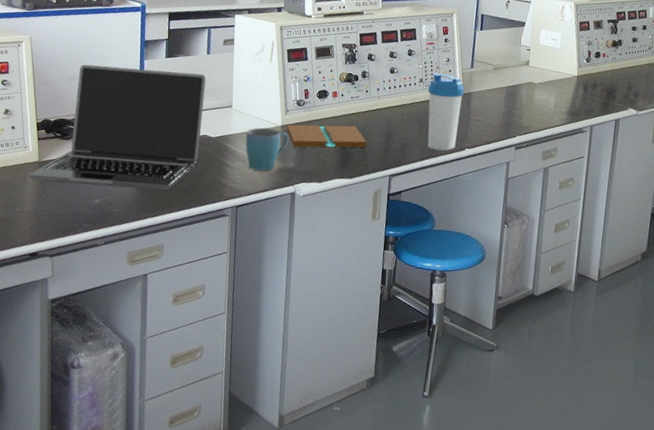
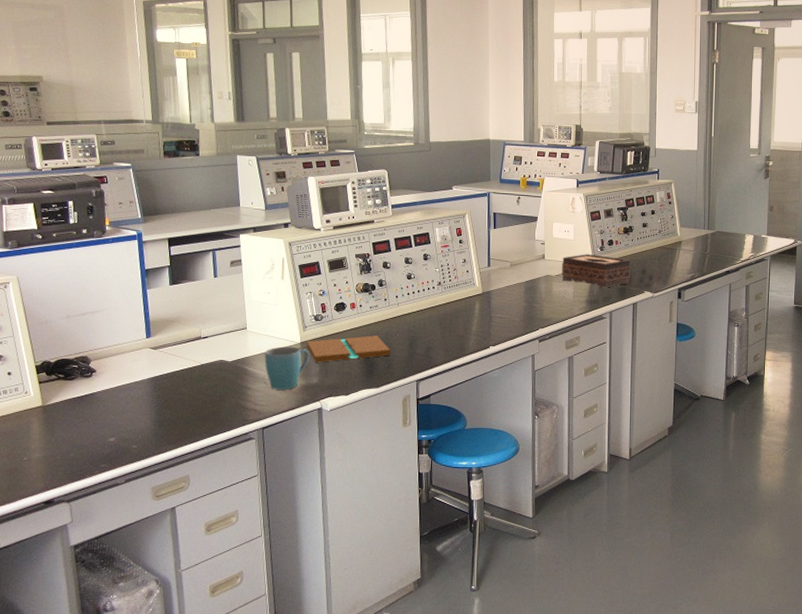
laptop: present [30,64,206,191] -> none [35,298,217,426]
water bottle: present [427,72,465,151] -> none [447,274,484,351]
tissue box: none [544,64,617,101] -> present [562,254,631,288]

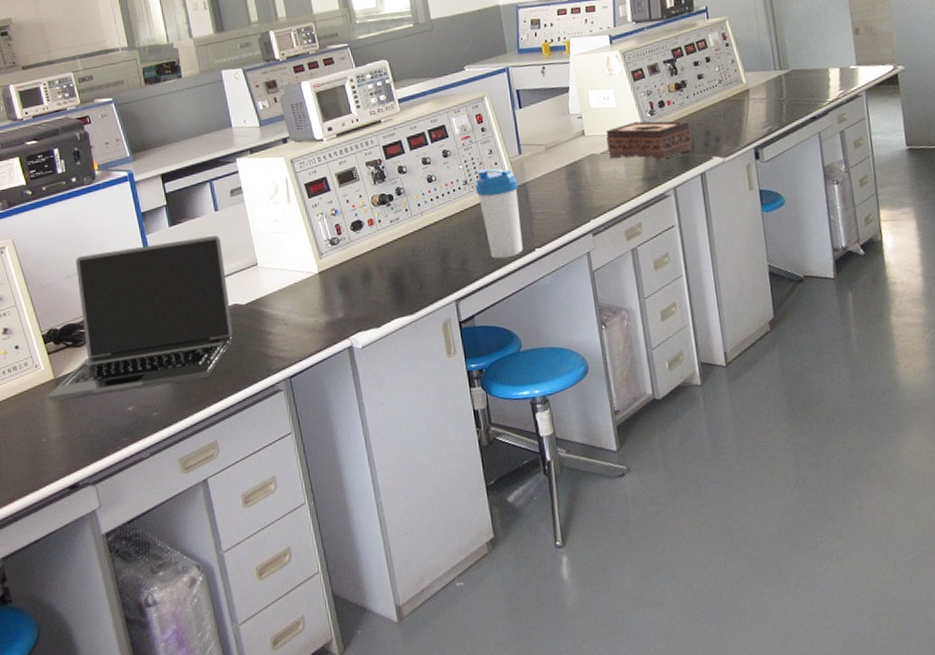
laptop: none [35,298,217,426] -> present [48,236,233,402]
mug: present [264,346,310,390] -> none [280,278,331,331]
book: present [307,335,390,362] -> none [325,253,421,294]
water bottle: none [447,274,484,351] -> present [475,168,523,259]

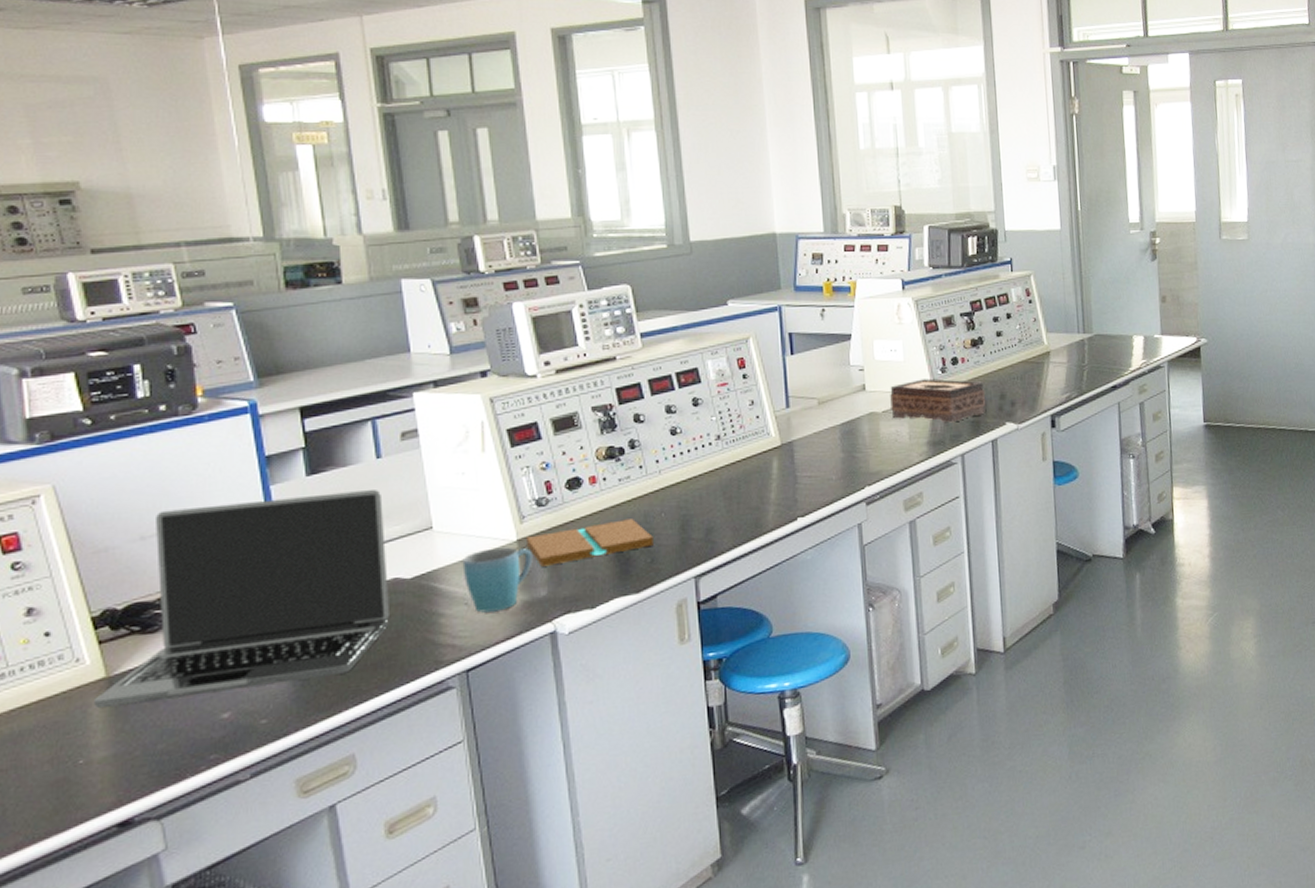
mug: none [280,278,331,331] -> present [462,547,533,613]
book: none [325,253,421,294] -> present [527,519,654,567]
water bottle: present [475,168,523,259] -> none [730,422,783,529]

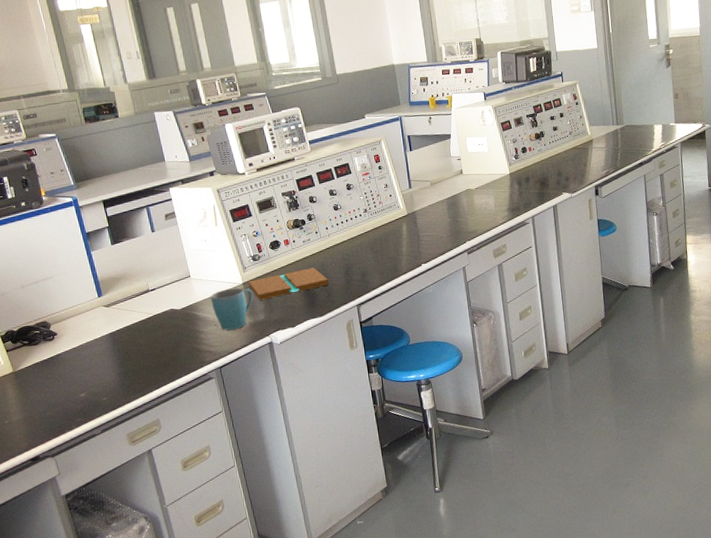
laptop: present [95,490,389,709] -> none [9,252,171,391]
tissue box: present [890,378,986,423] -> none [479,163,548,195]

